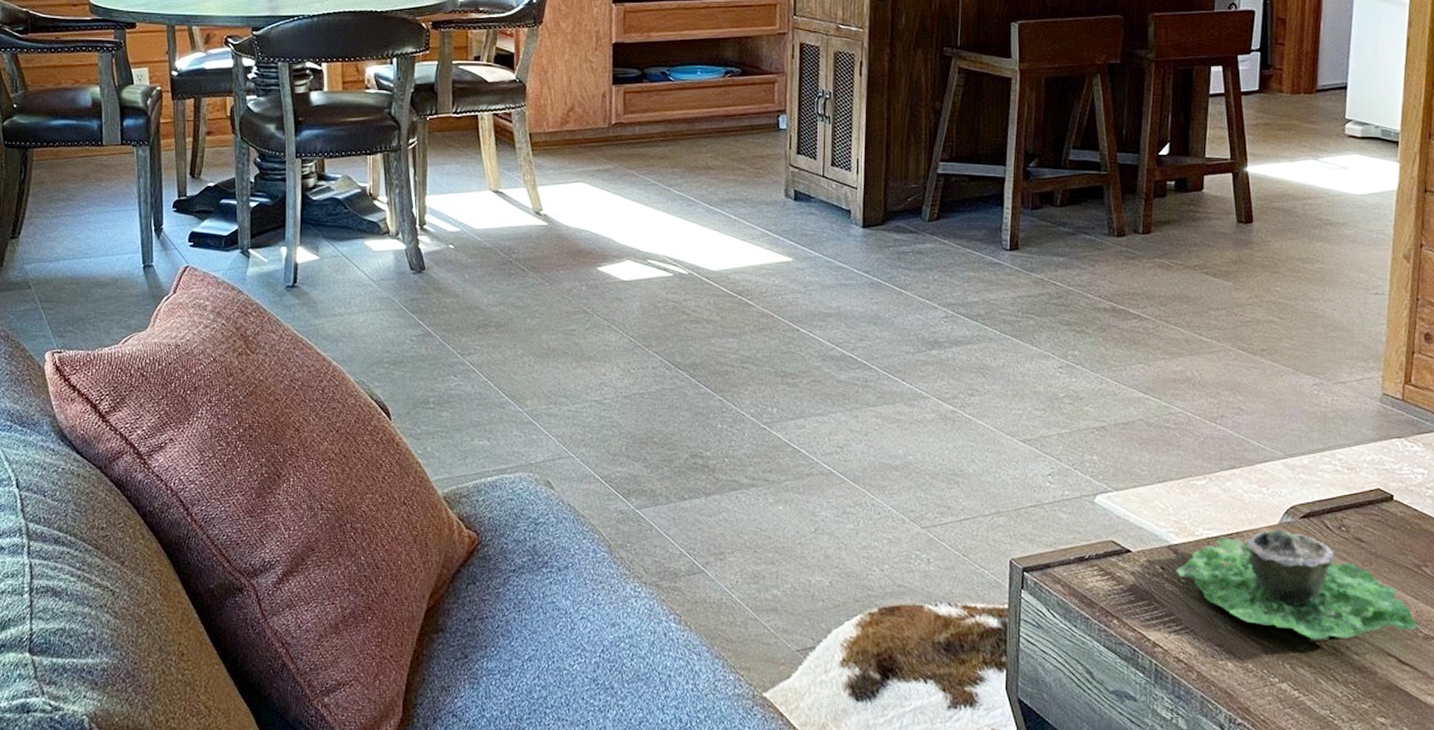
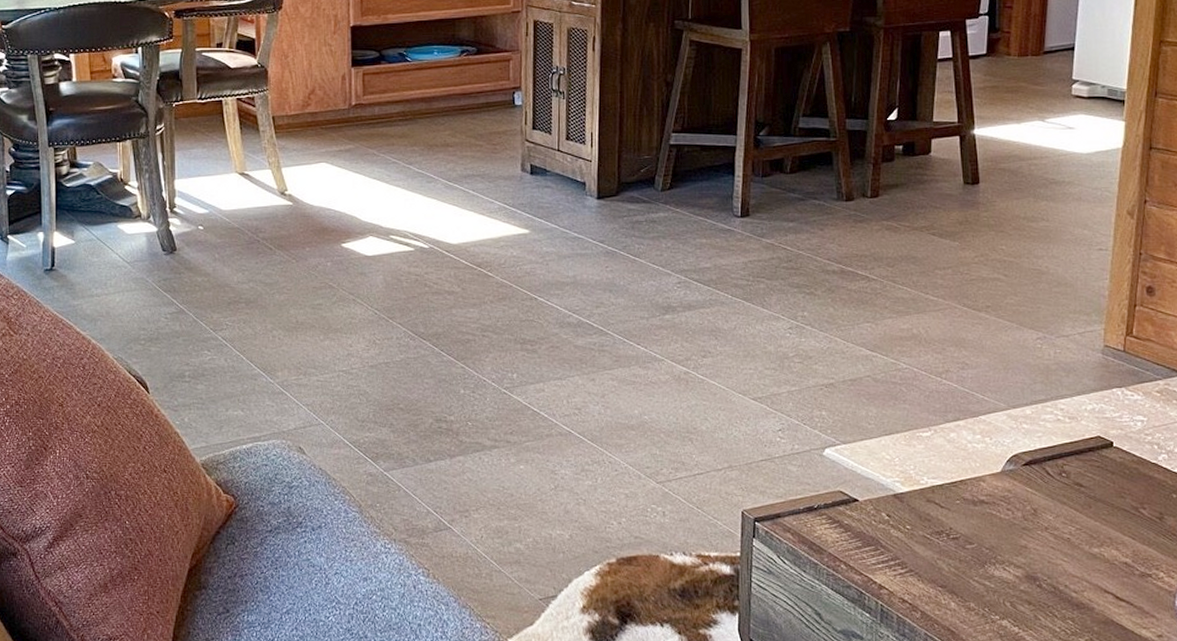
succulent planter: present [1175,528,1418,646] -> none [901,476,1134,585]

